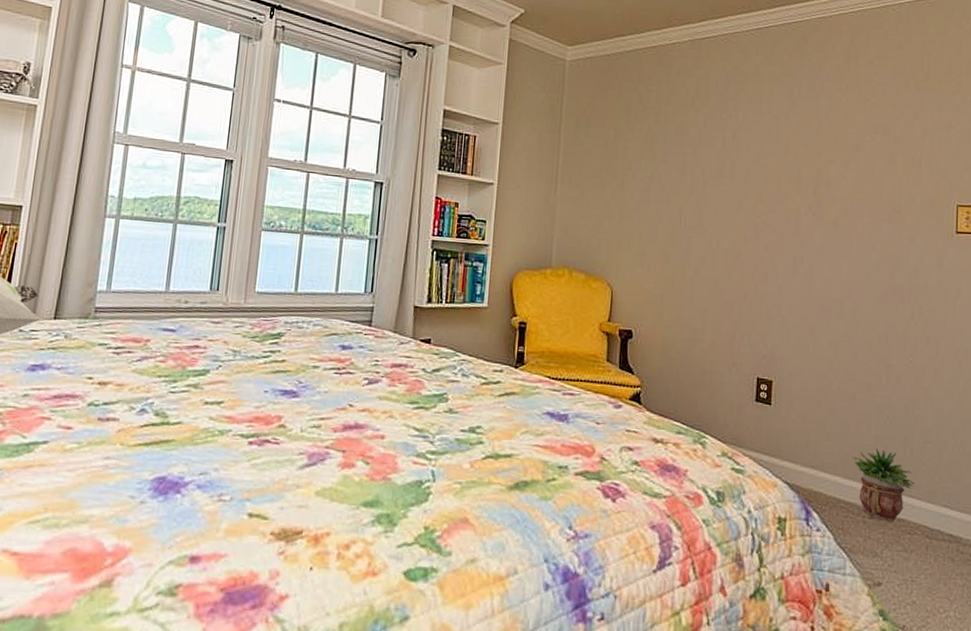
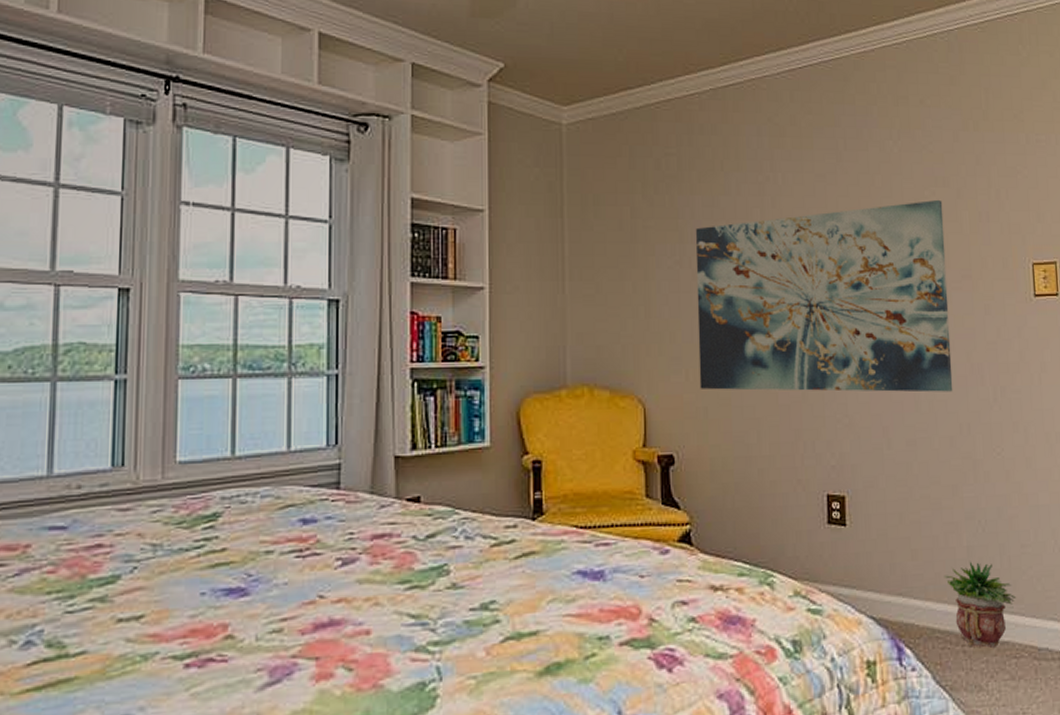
wall art: none [658,144,881,306] -> present [695,199,953,392]

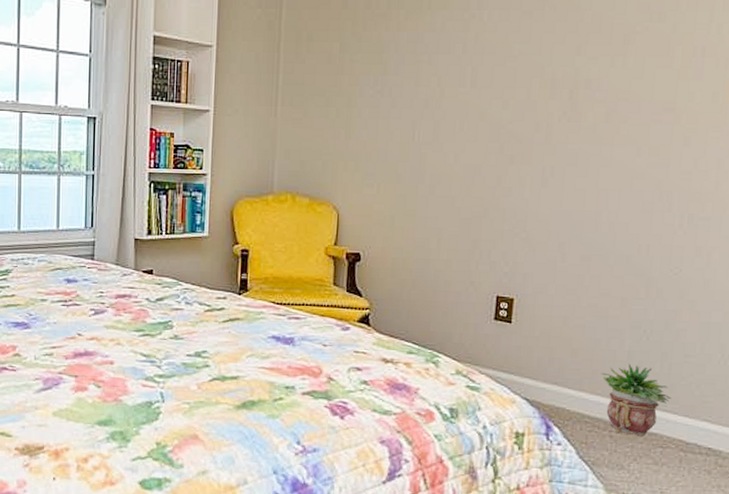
wall art: present [695,199,953,392] -> none [389,34,655,216]

